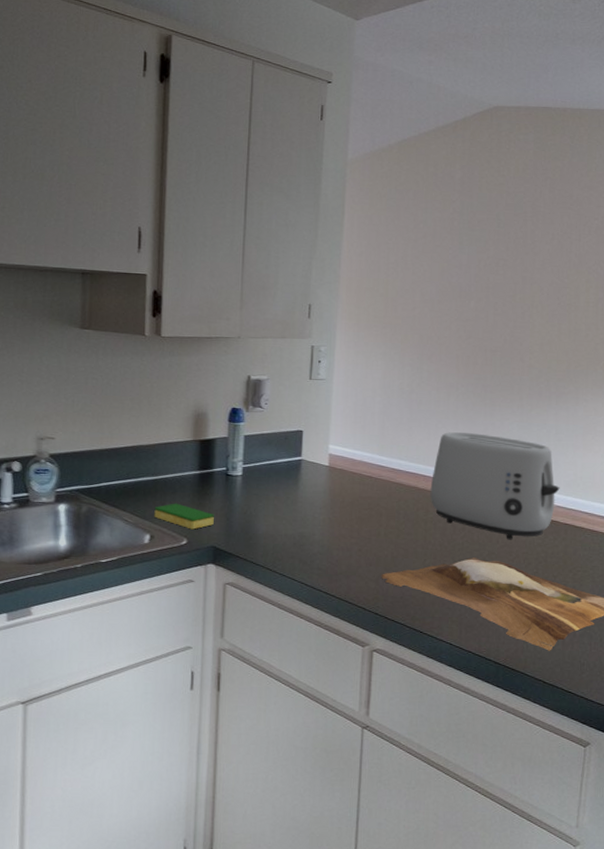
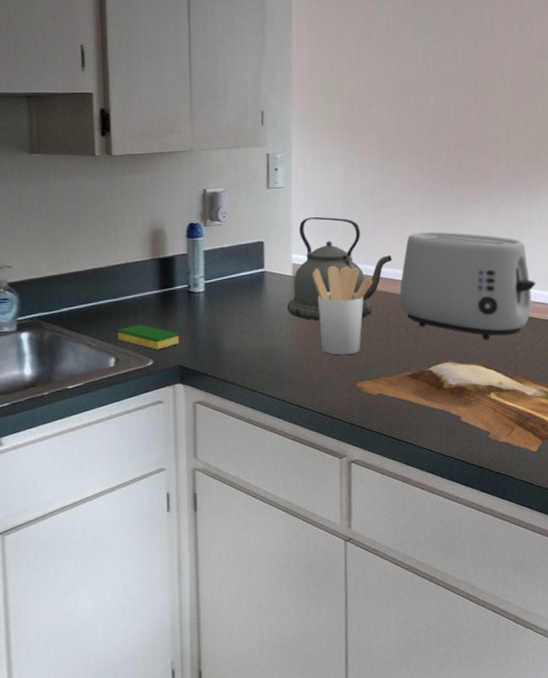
kettle: none [321,410,425,511] -> present [287,216,392,321]
utensil holder: none [348,459,405,547] -> present [313,266,373,356]

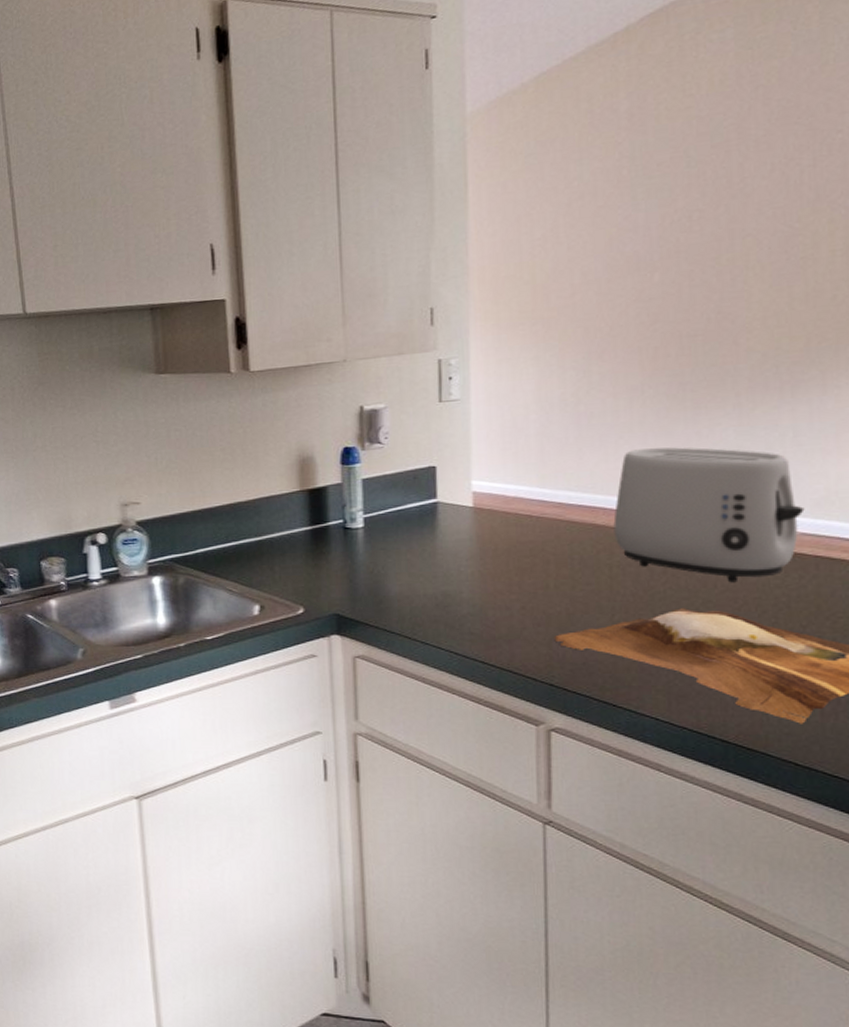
dish sponge: present [118,324,179,350] -> none [262,566,334,596]
kettle: present [287,216,392,321] -> none [467,433,604,561]
utensil holder: present [313,266,373,356] -> none [499,493,577,602]

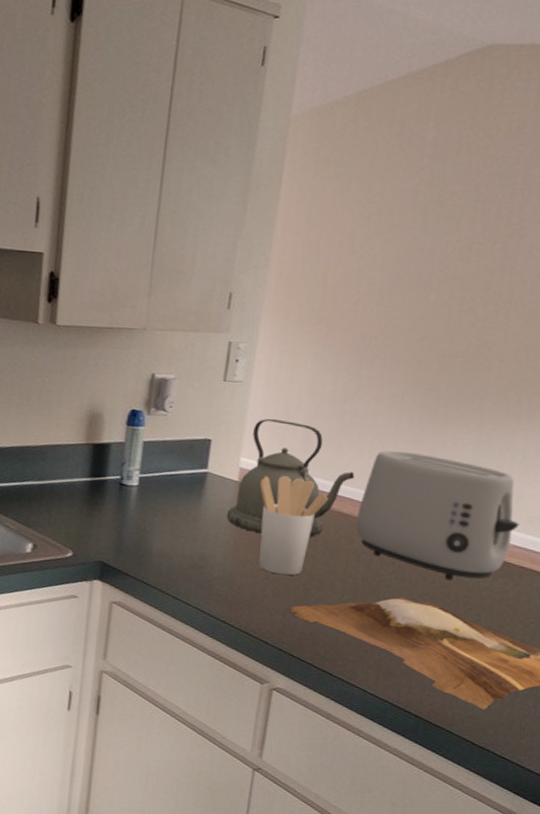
kettle: none [467,433,604,561] -> present [227,418,355,537]
utensil holder: none [499,493,577,602] -> present [258,476,328,576]

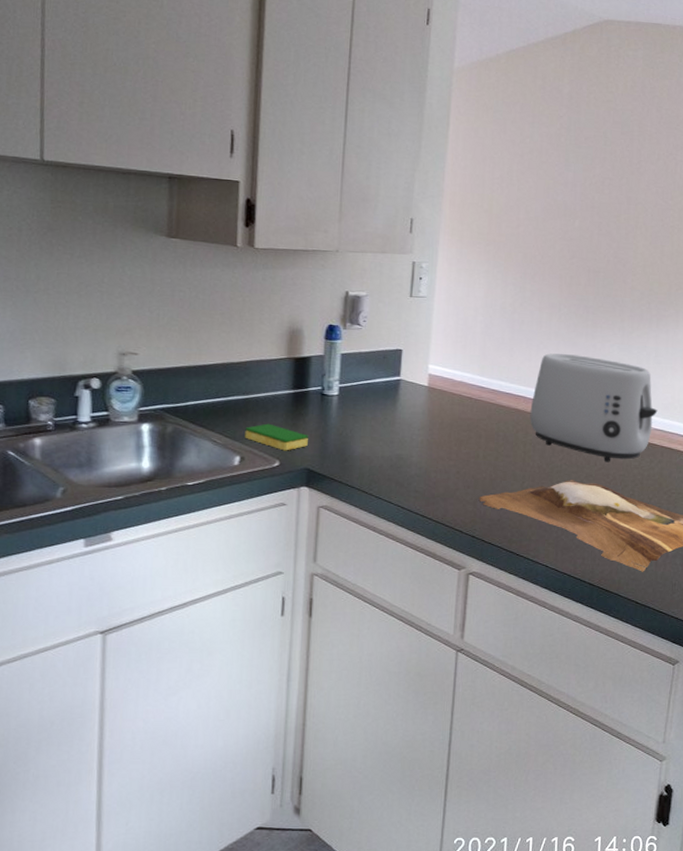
dish sponge: none [38,511,104,542] -> present [245,423,308,451]
kettle: present [227,418,355,537] -> none [420,329,526,433]
utensil holder: present [258,476,328,576] -> none [448,380,505,469]

